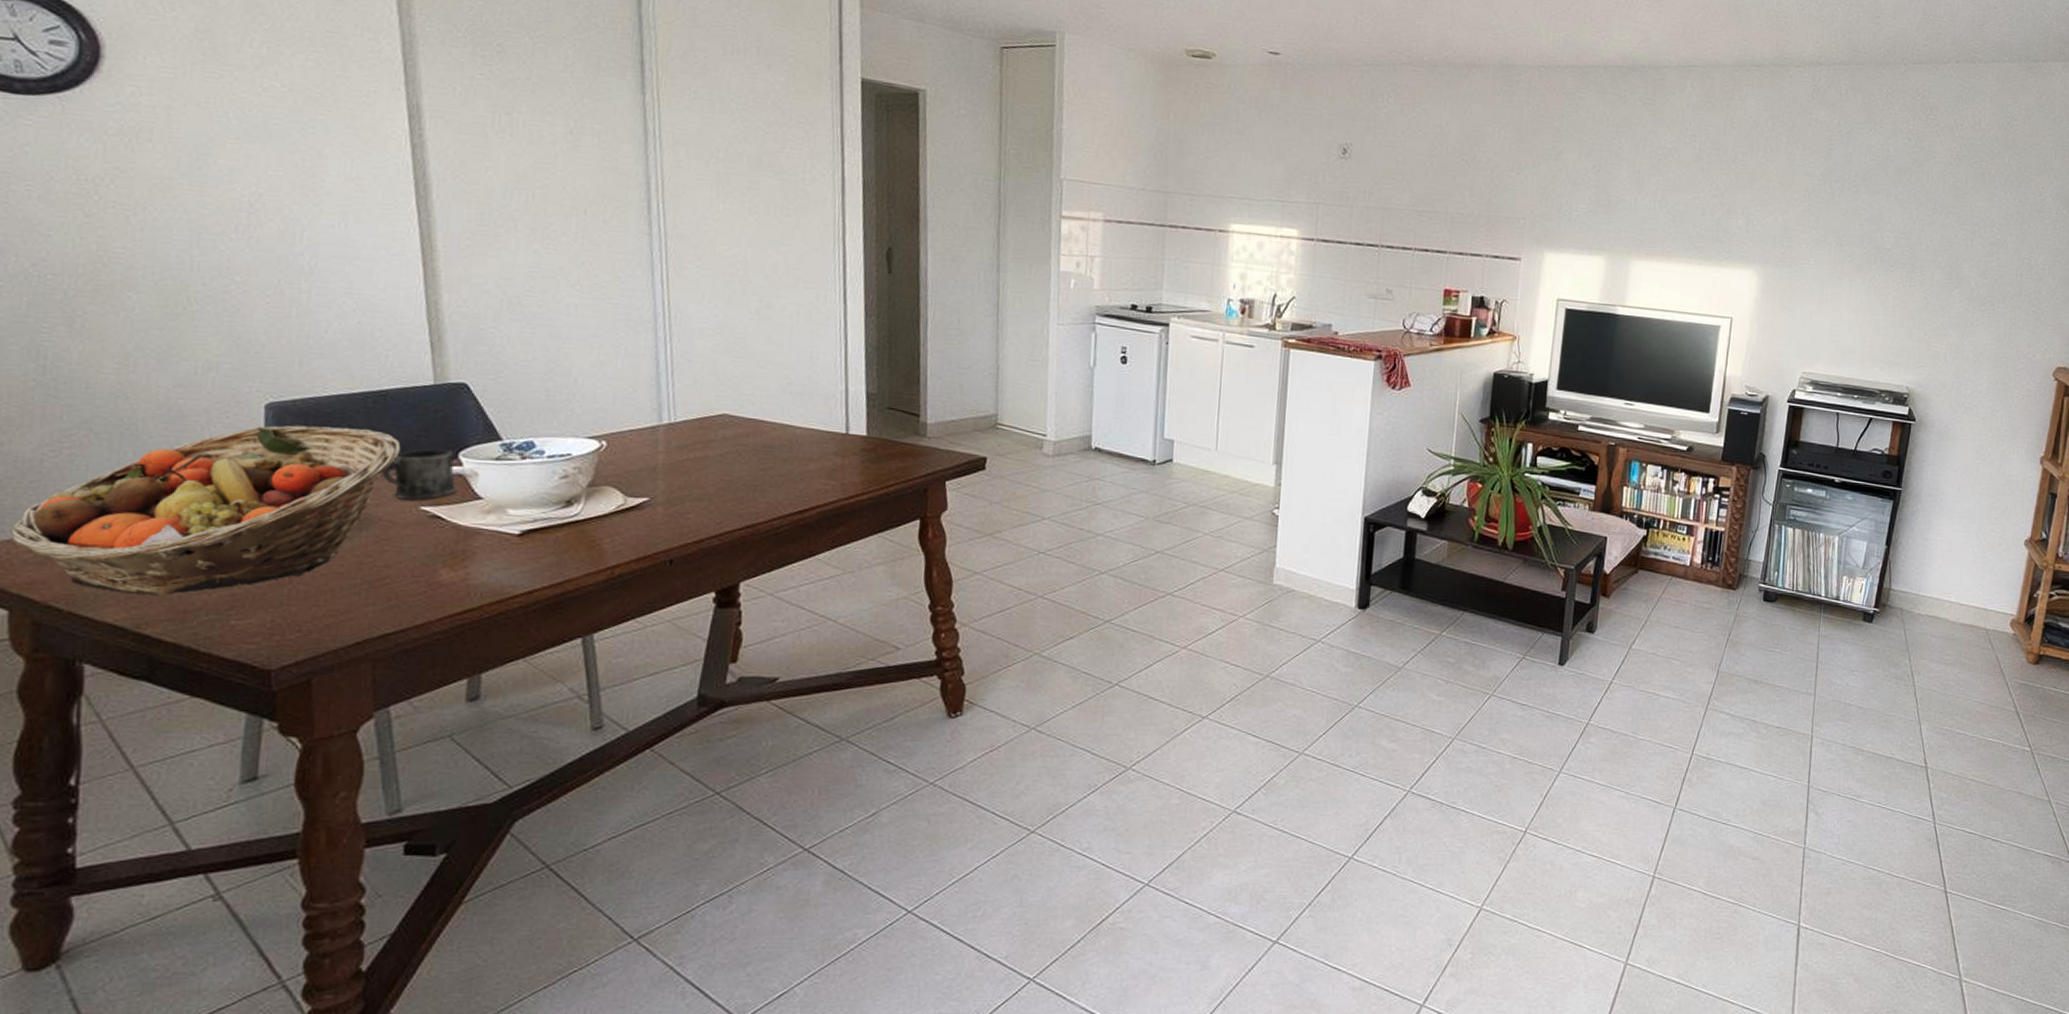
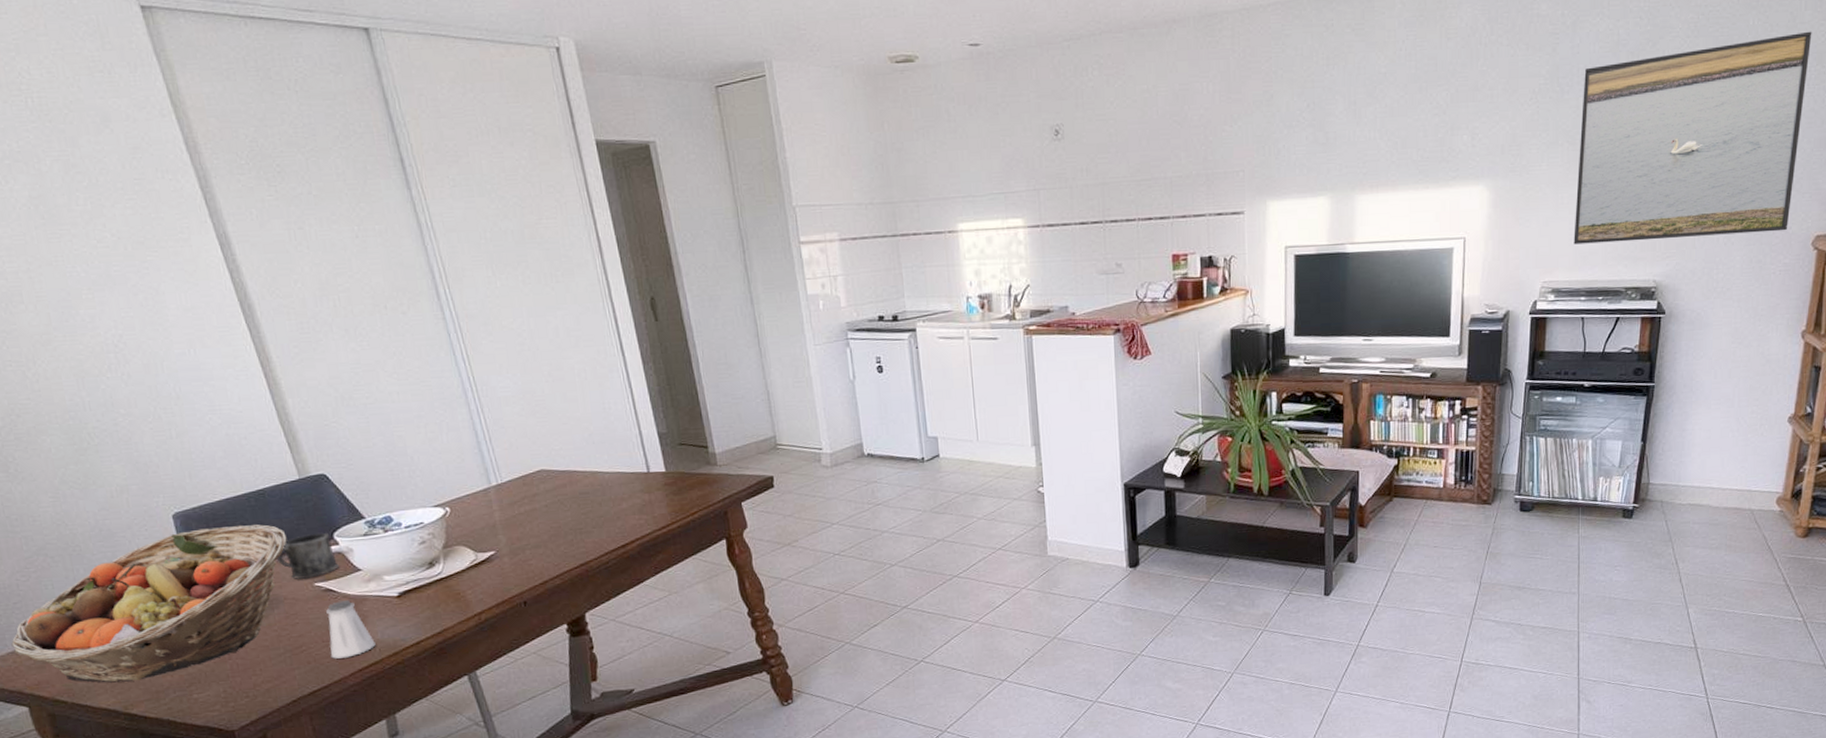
saltshaker: none [418,531,478,599] -> present [326,600,376,659]
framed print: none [1834,176,2060,358] -> present [1574,31,1812,245]

